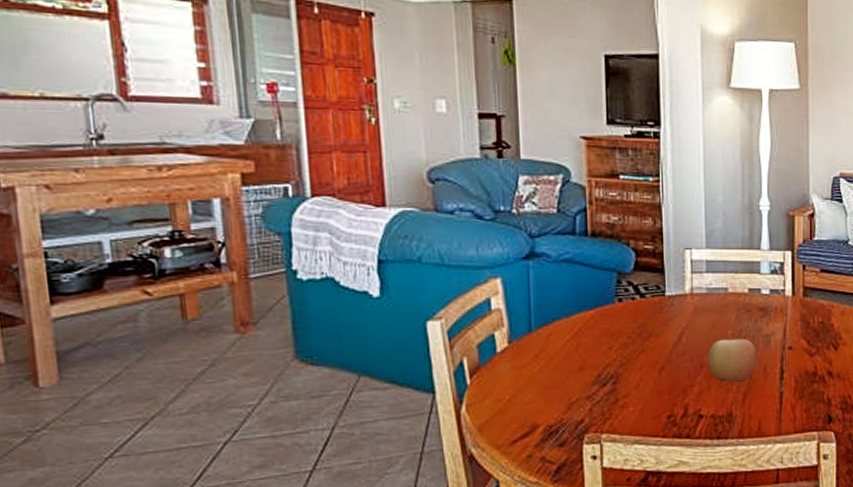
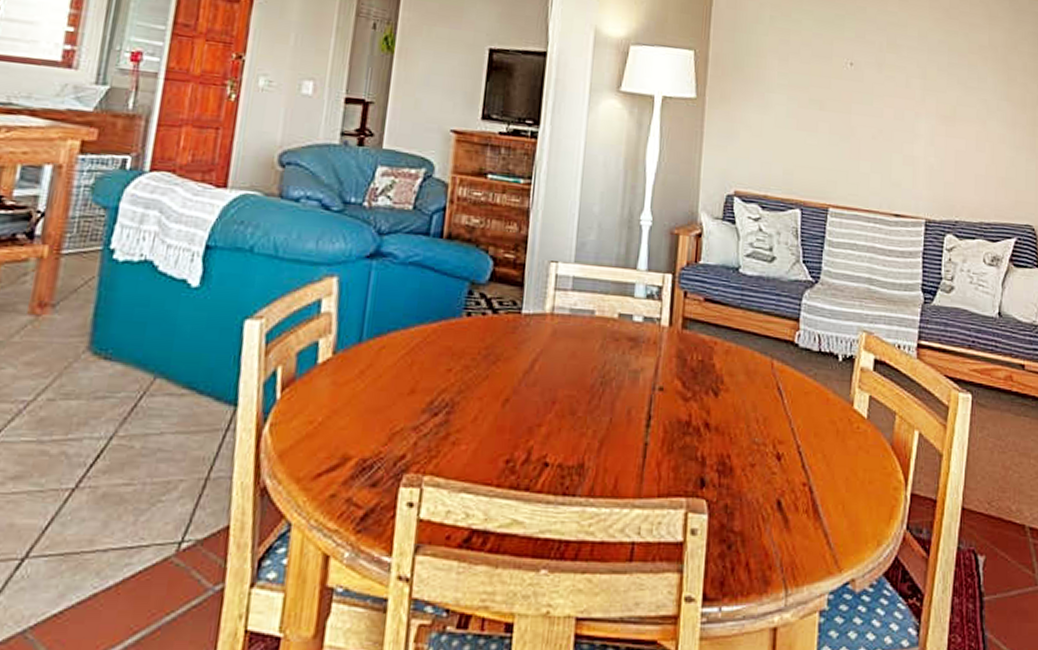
fruit: present [708,331,758,383] -> none [561,362,622,427]

